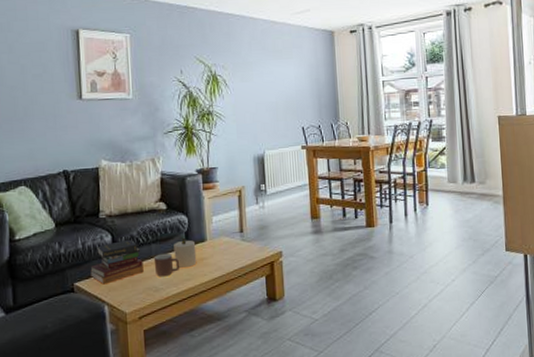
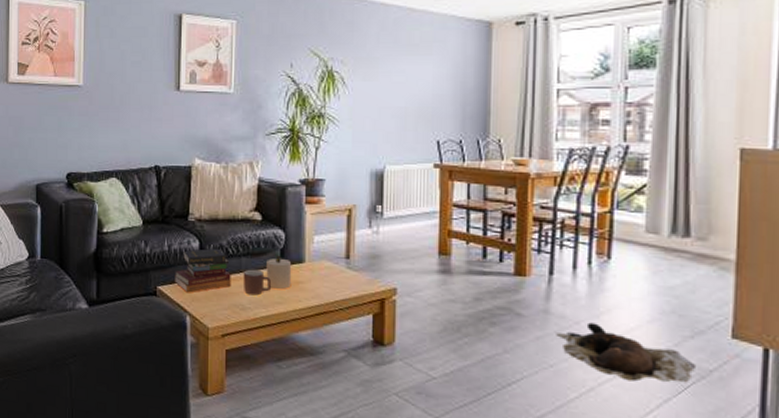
dog bed: none [398,255,487,295] -> present [556,322,695,383]

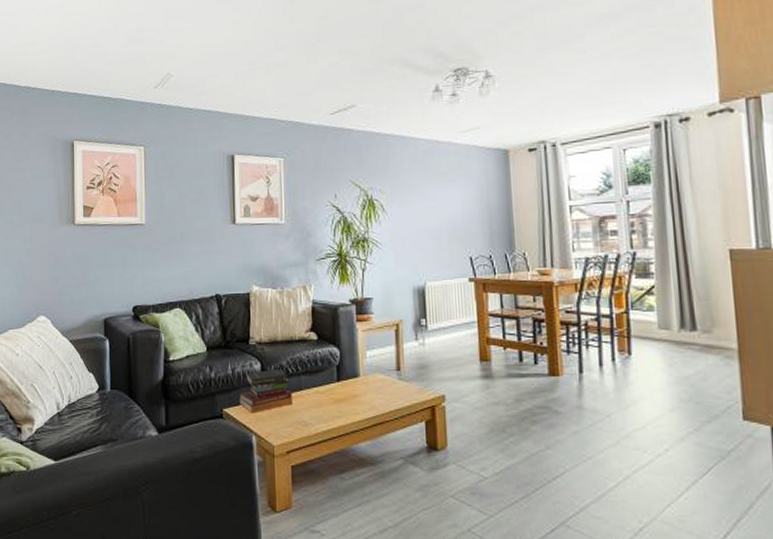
mug: present [242,269,272,297] -> none [303,386,331,413]
candle: present [266,255,292,290] -> none [324,371,349,405]
dog bed: present [556,322,695,383] -> none [591,415,716,467]

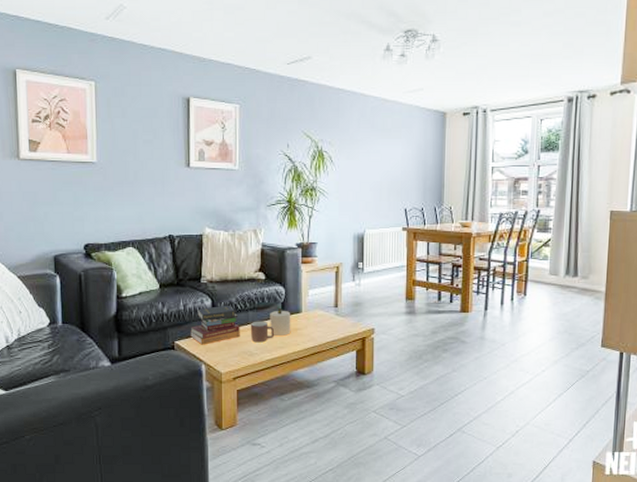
mug: none [303,386,331,413] -> present [250,321,275,344]
candle: none [324,371,349,405] -> present [270,307,291,337]

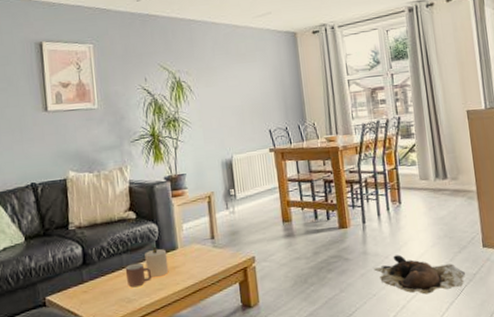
books: present [190,305,240,345] -> none [61,250,116,298]
dog bed: none [489,344,578,384] -> present [374,254,465,295]

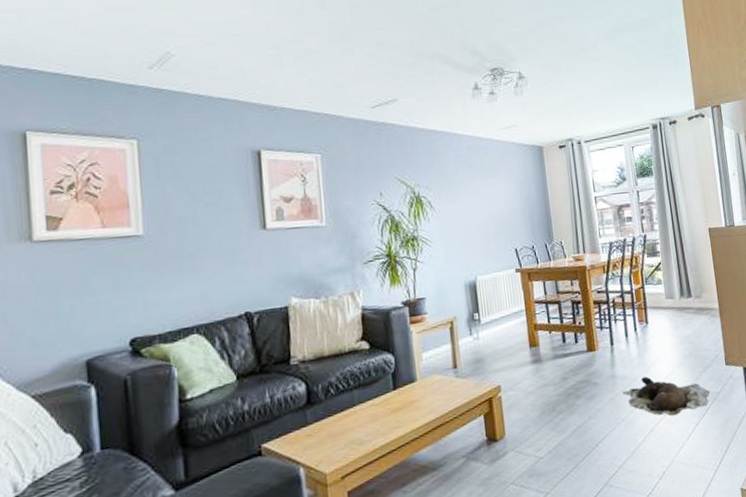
mug: present [125,263,152,289] -> none [356,398,388,429]
candle: present [144,246,169,279] -> none [379,379,407,416]

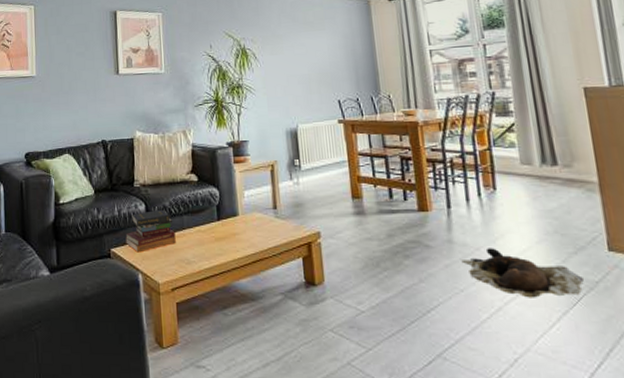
books: none [281,386,345,443] -> present [125,209,176,253]

